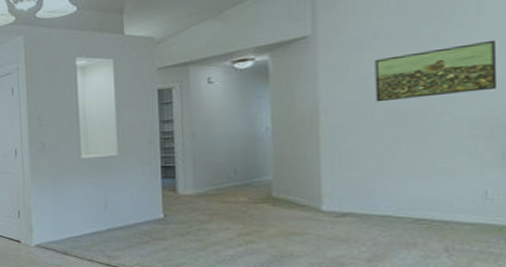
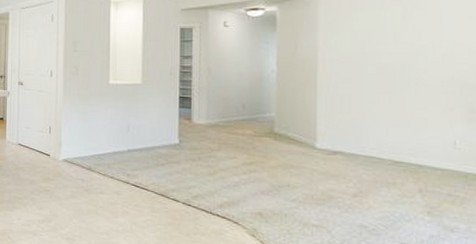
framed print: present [374,39,498,102] -> none [365,11,467,56]

